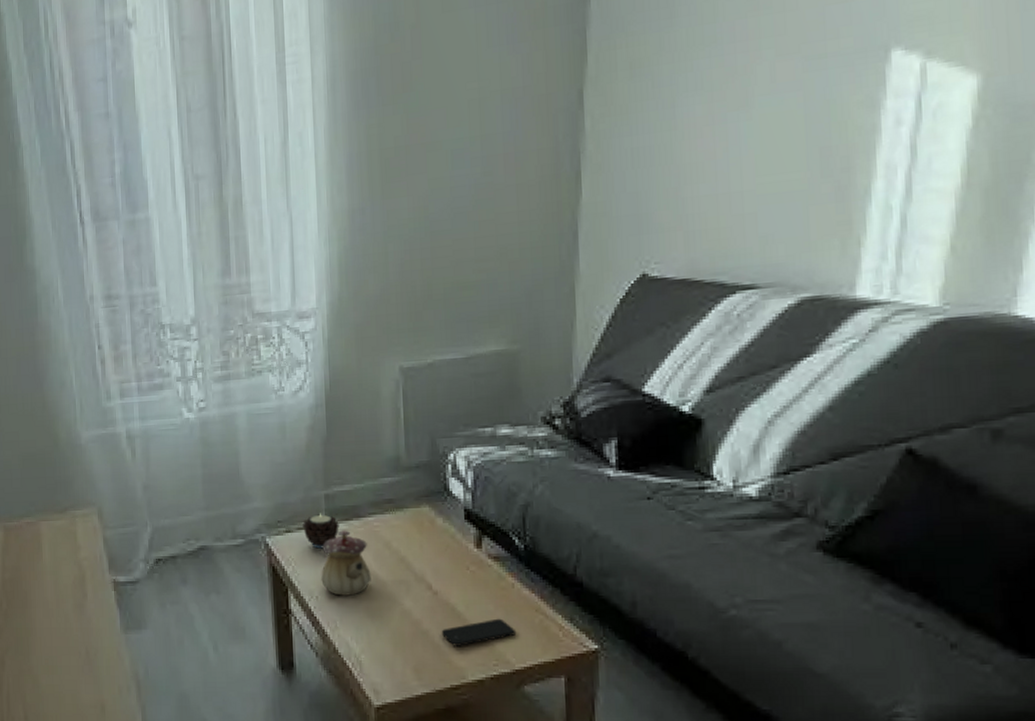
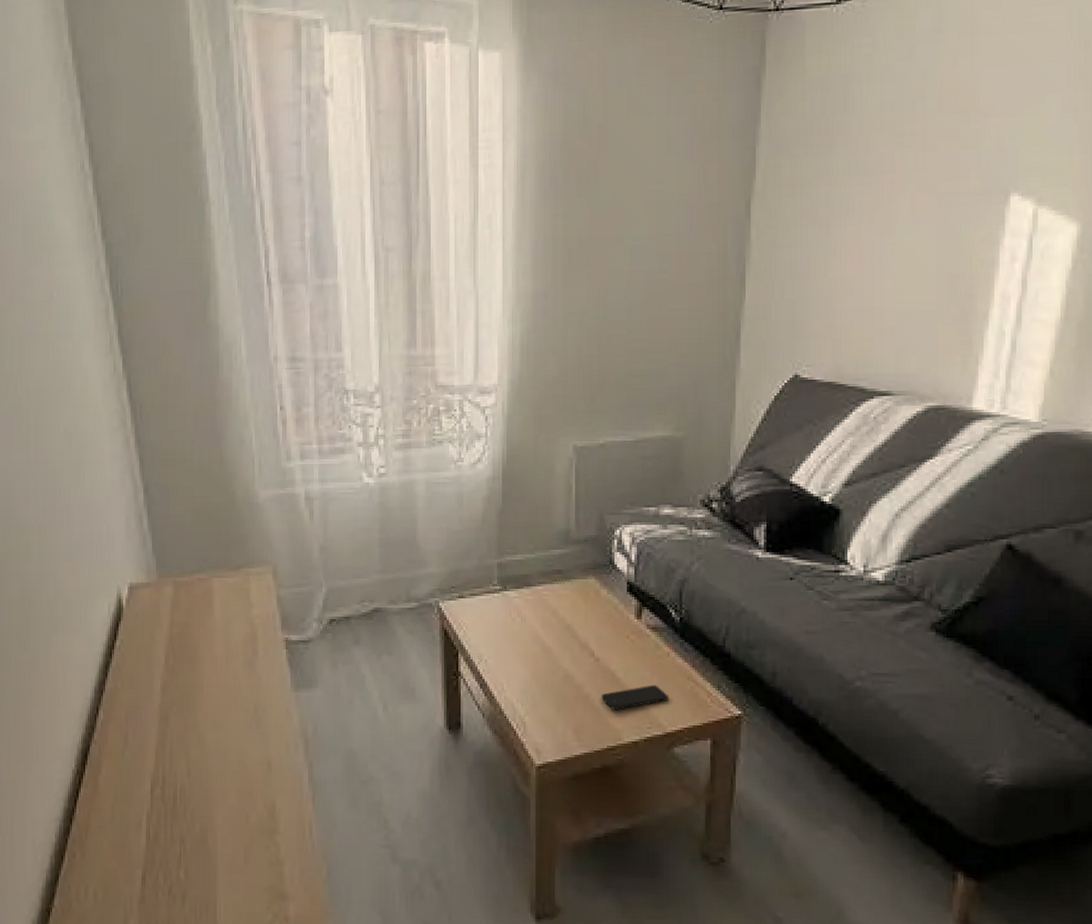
candle: present [301,513,339,549] -> none [474,580,510,614]
teapot: present [321,530,371,596] -> none [491,597,538,660]

